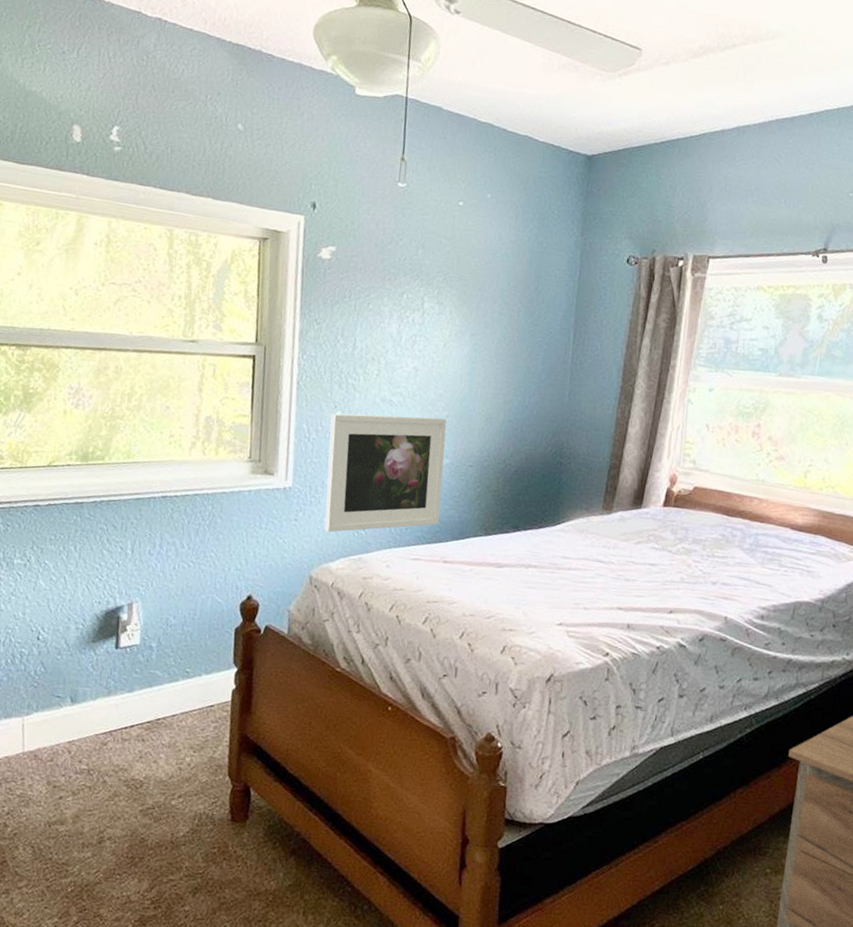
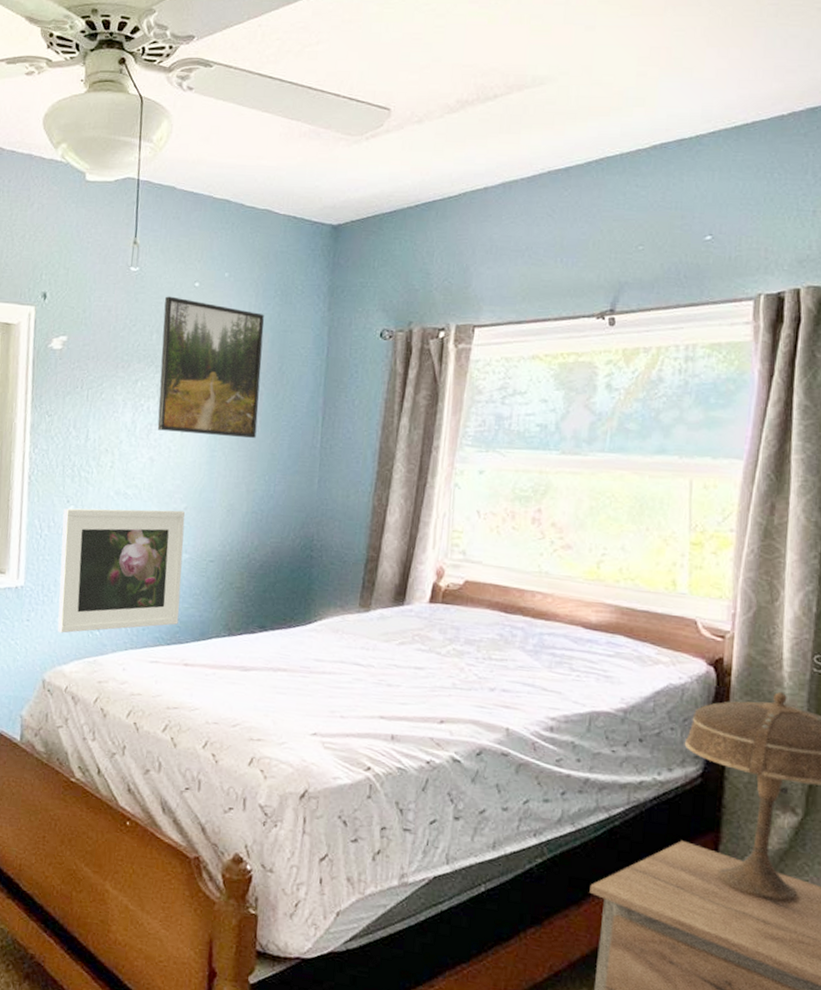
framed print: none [421,213,523,352] -> present [157,296,264,438]

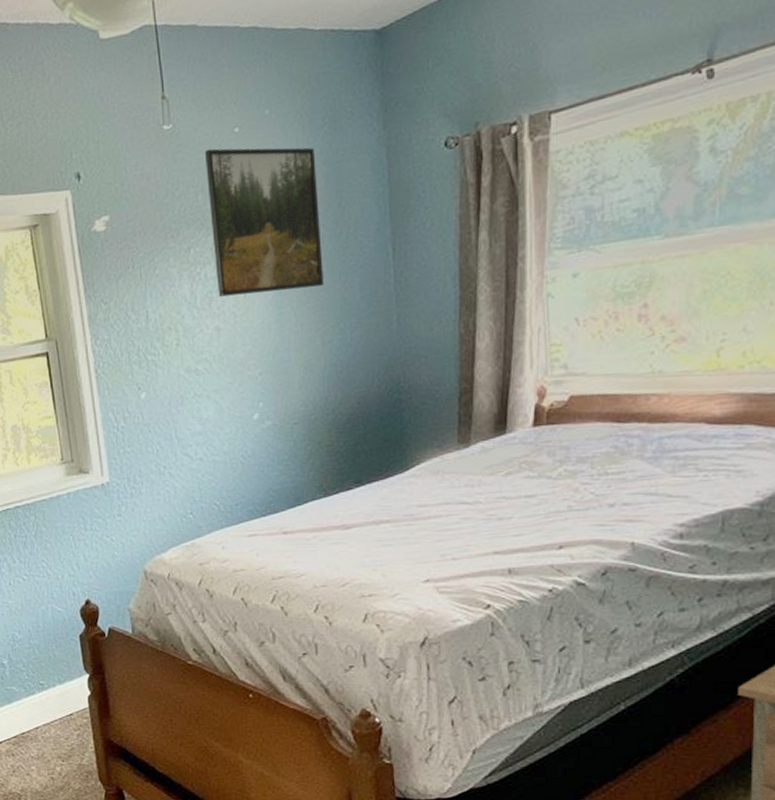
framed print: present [57,508,186,633] -> none [136,376,271,522]

